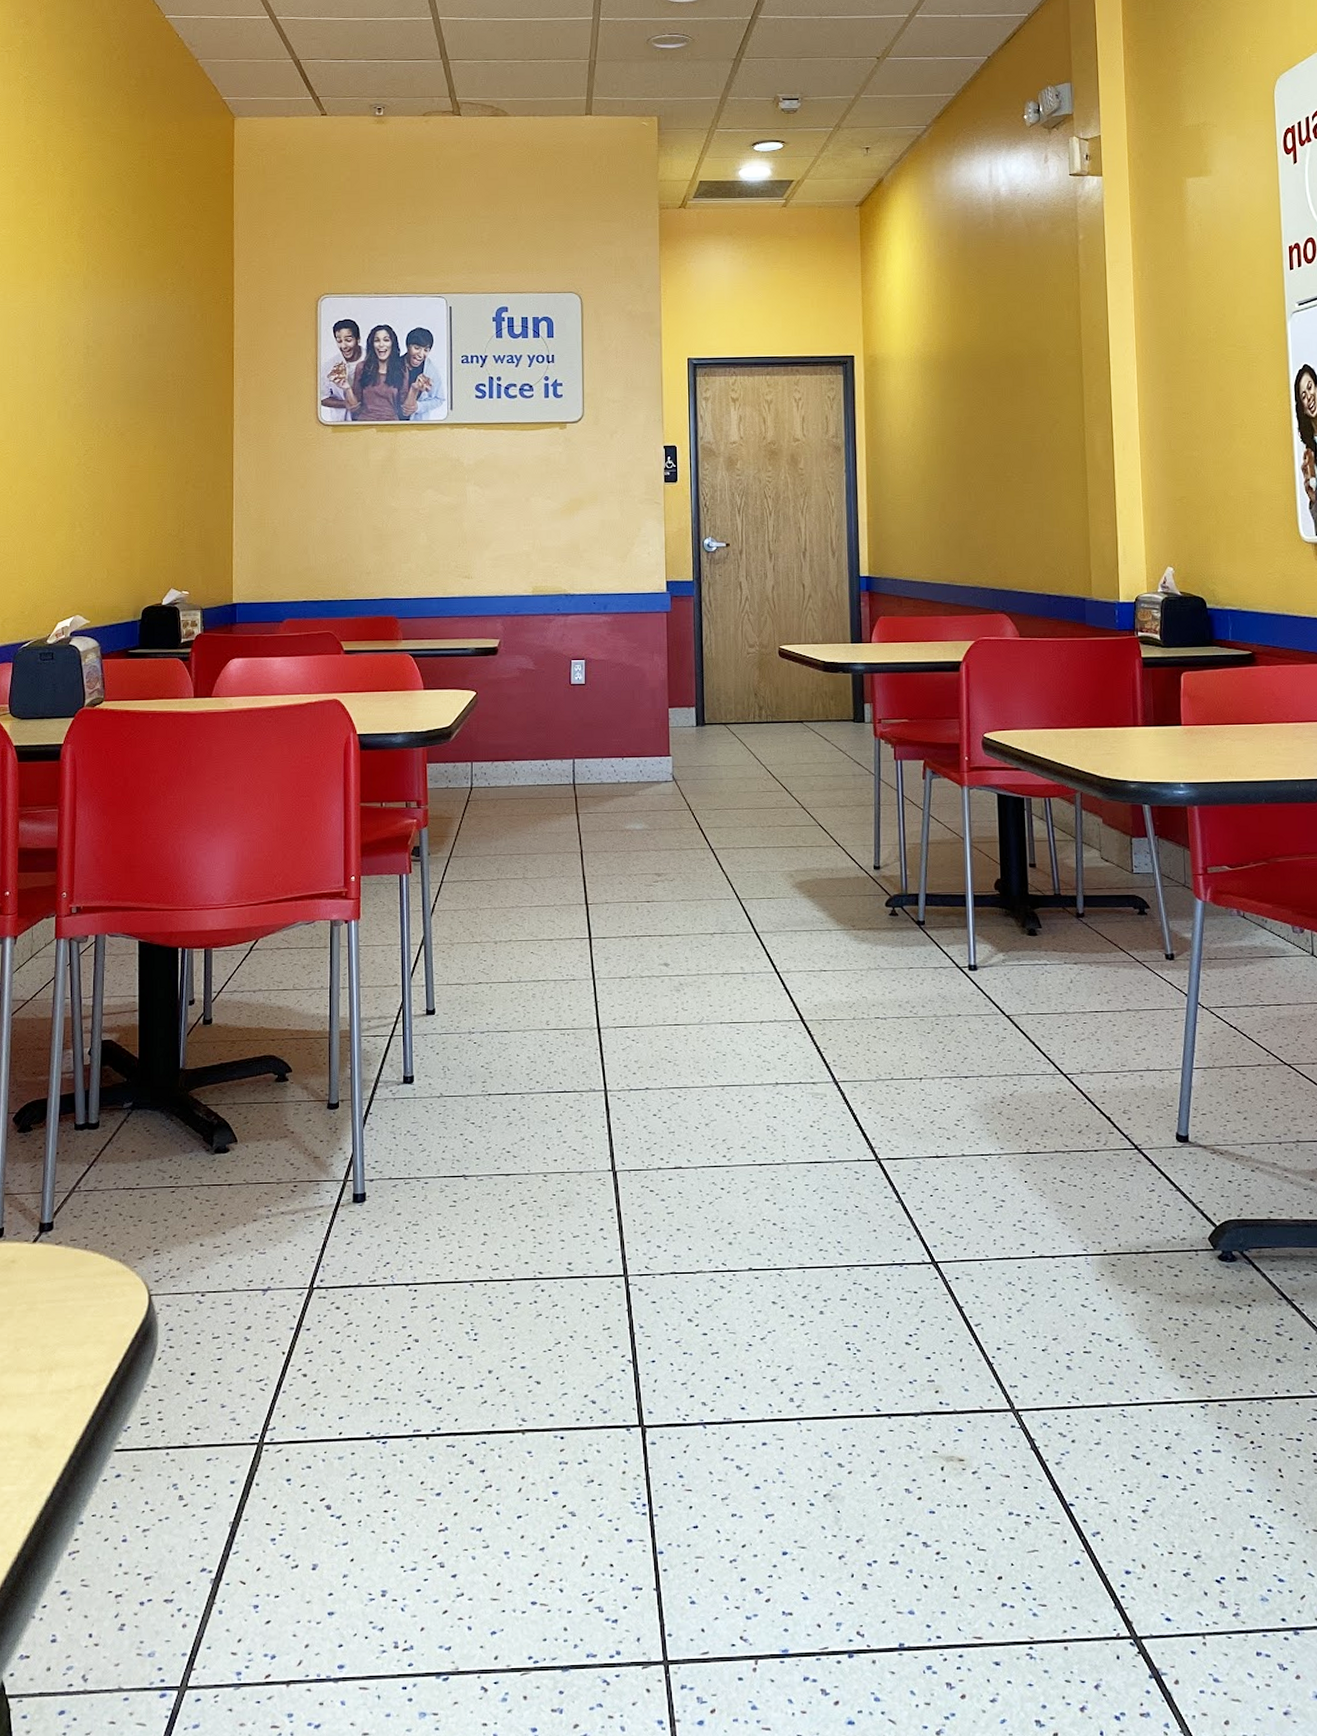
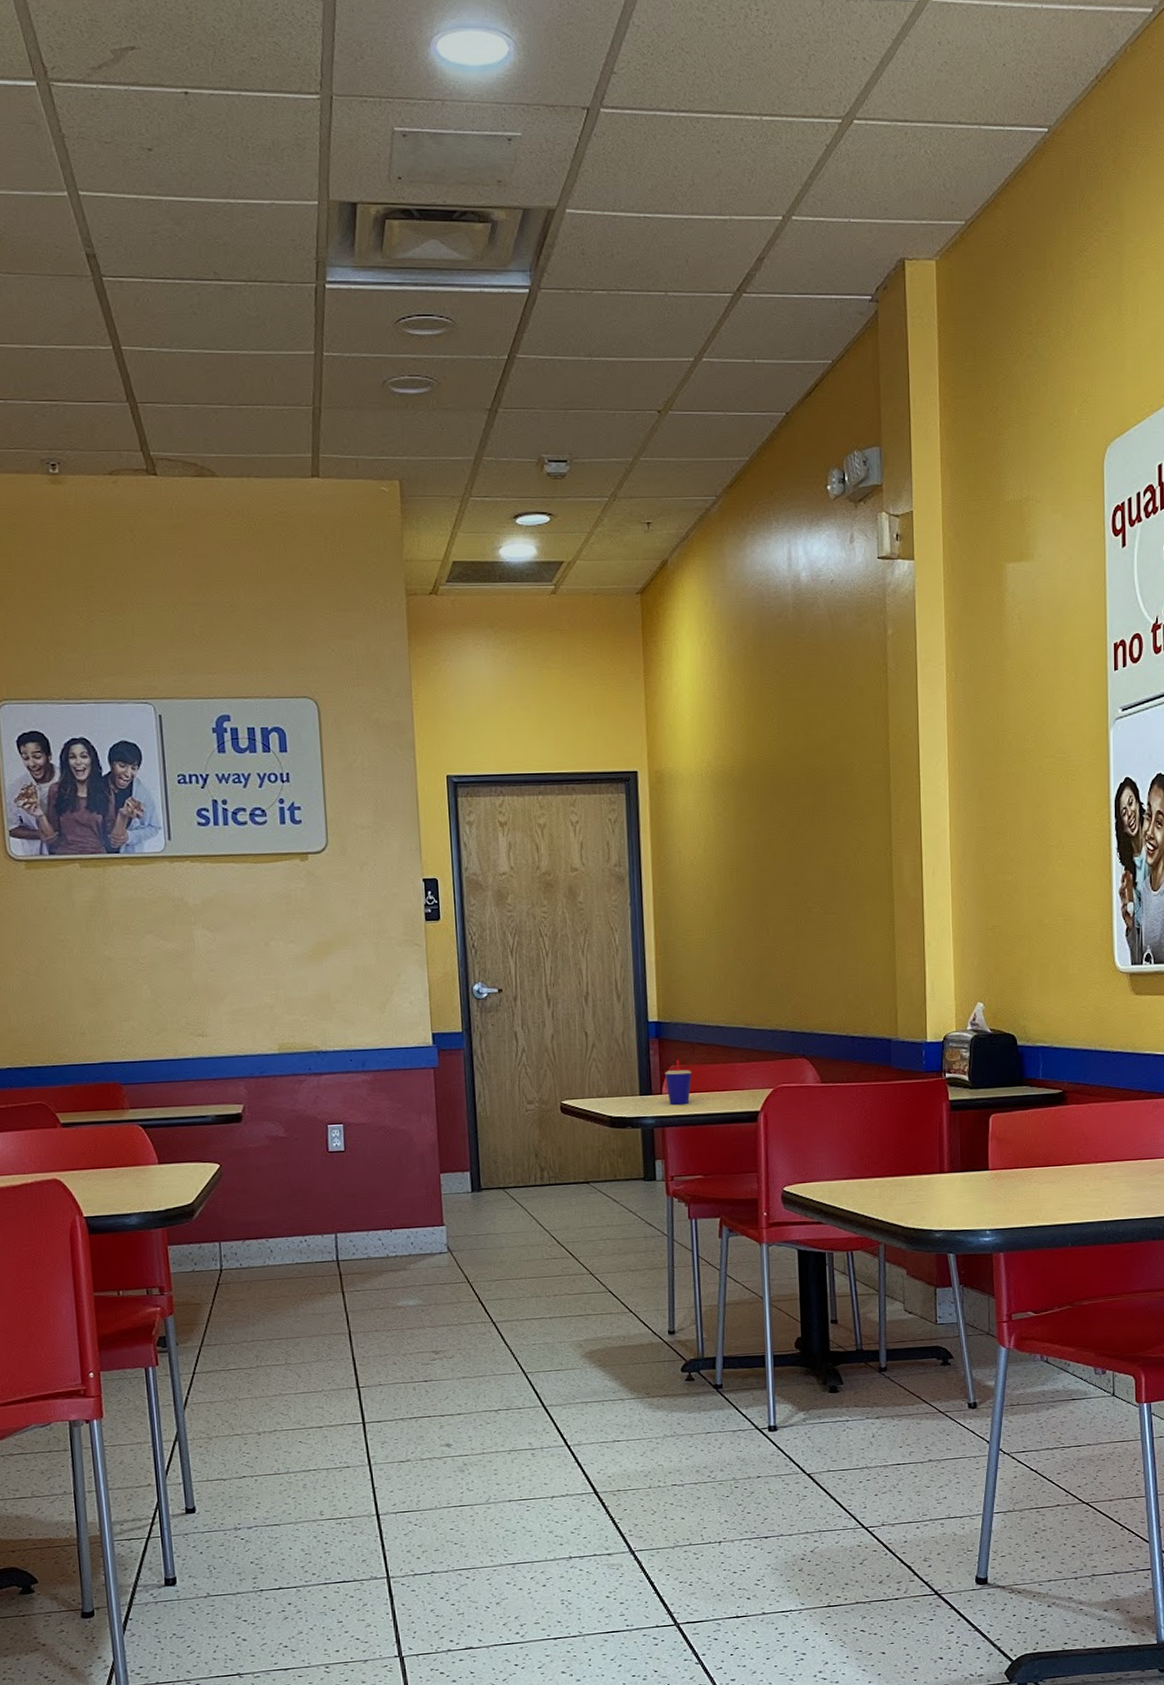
beverage cup: none [874,610,900,653] -> present [665,1058,692,1105]

